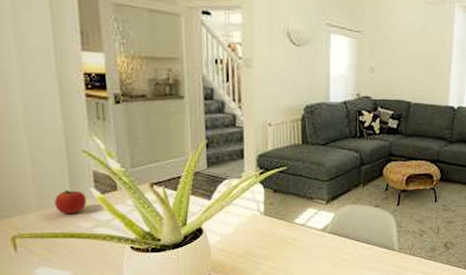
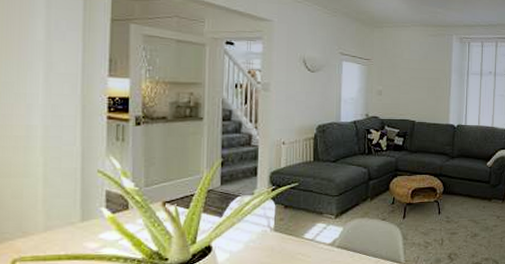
apple: present [54,189,87,215] -> none [62,209,96,236]

